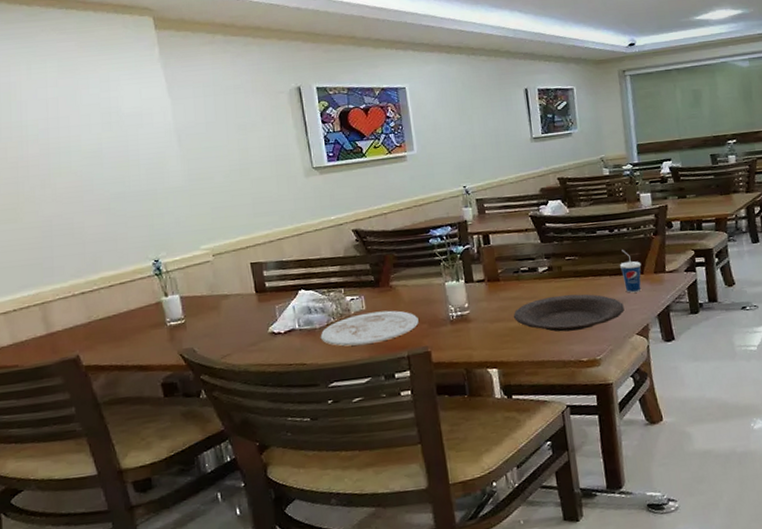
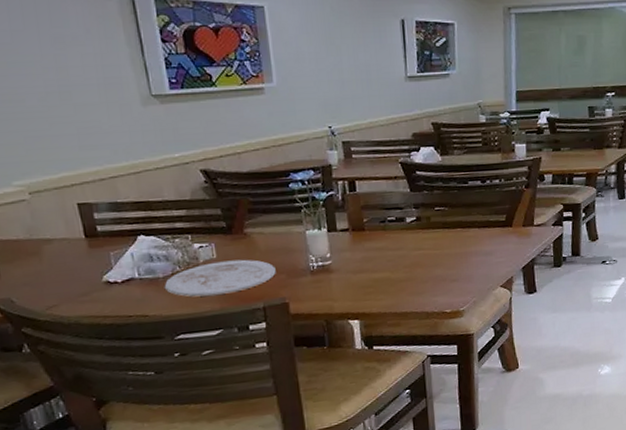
plate: present [513,294,625,332] -> none [377,245,491,284]
cup: present [619,250,642,293] -> none [488,202,511,246]

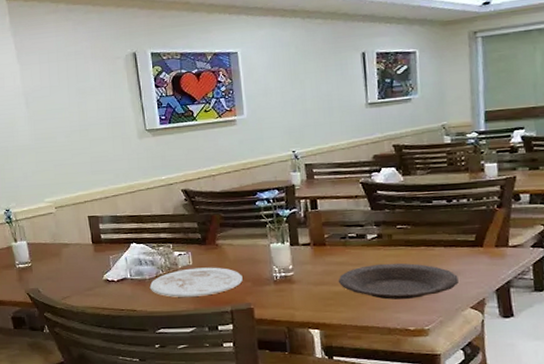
plate: none [377,245,491,284] -> present [338,262,459,300]

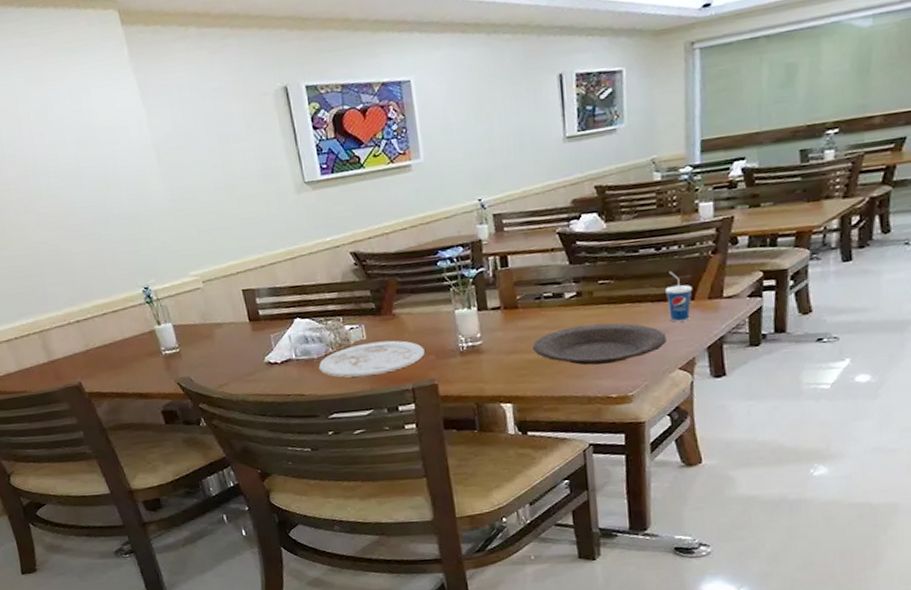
cup: none [456,221,481,266] -> present [664,271,693,322]

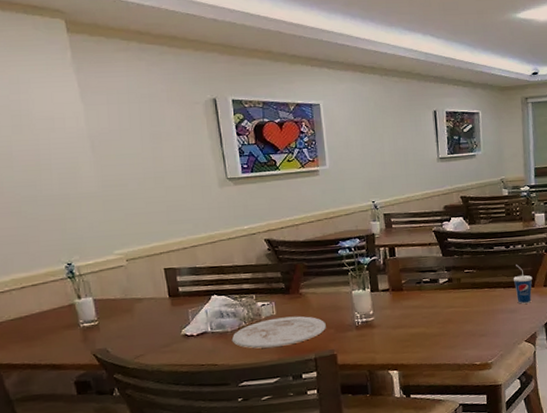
plate: present [532,323,667,365] -> none [414,304,515,338]

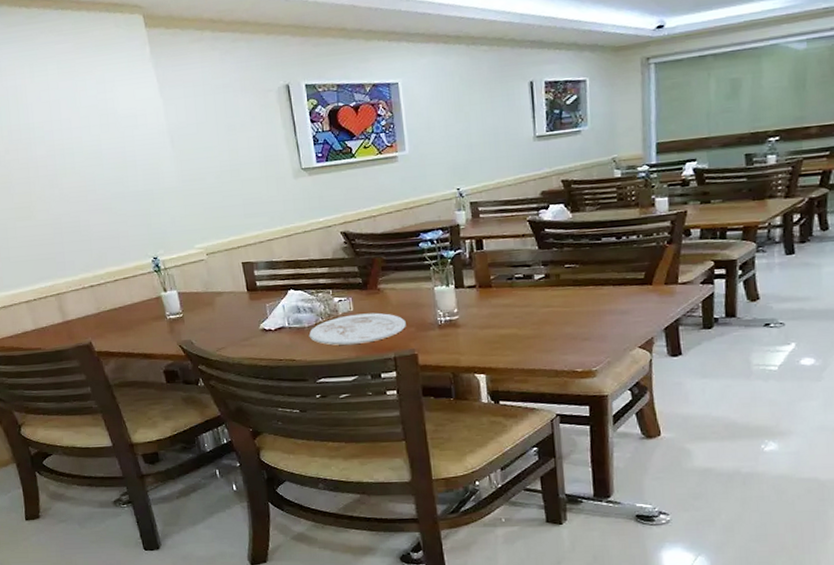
cup: present [513,265,533,304] -> none [625,258,651,305]

